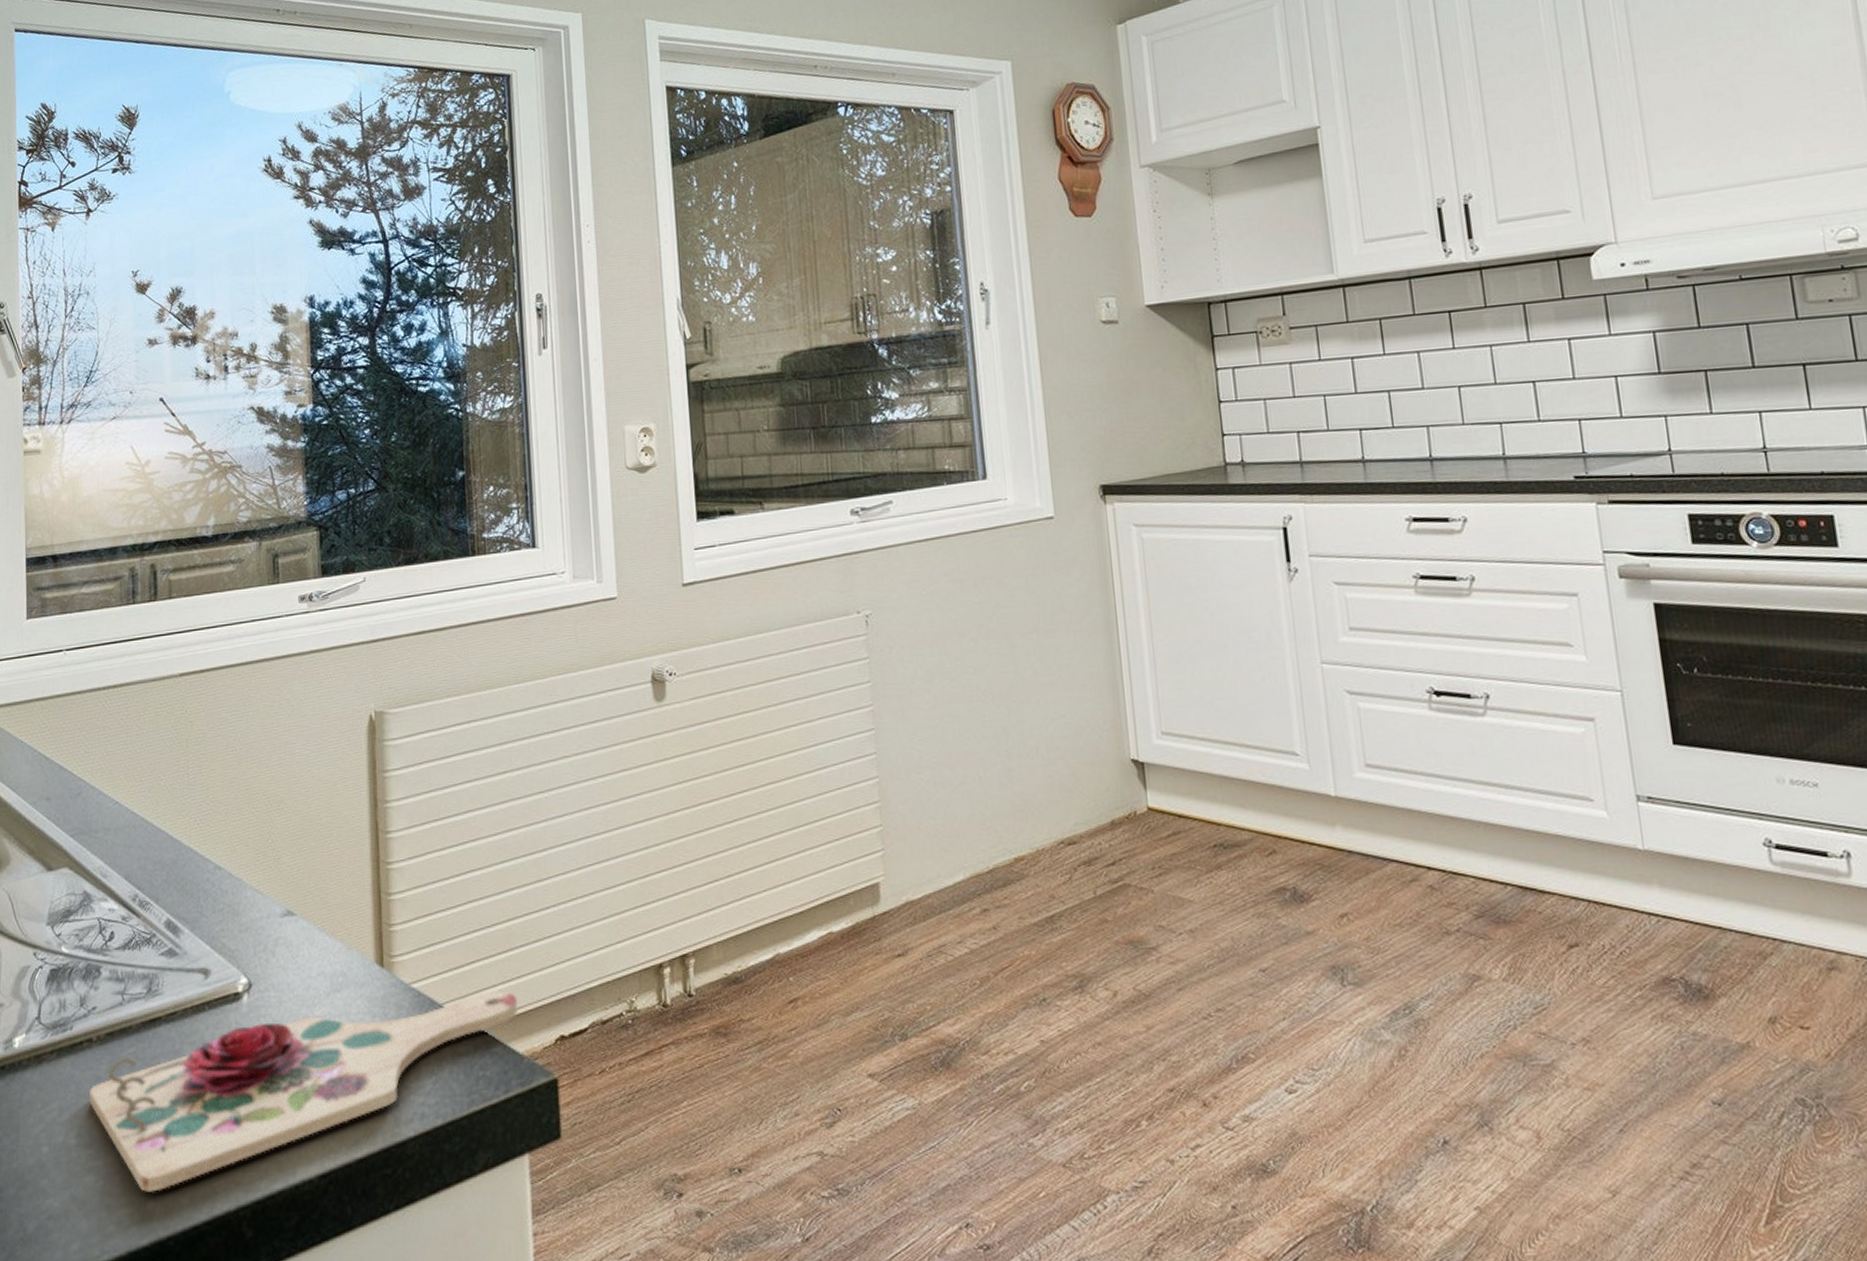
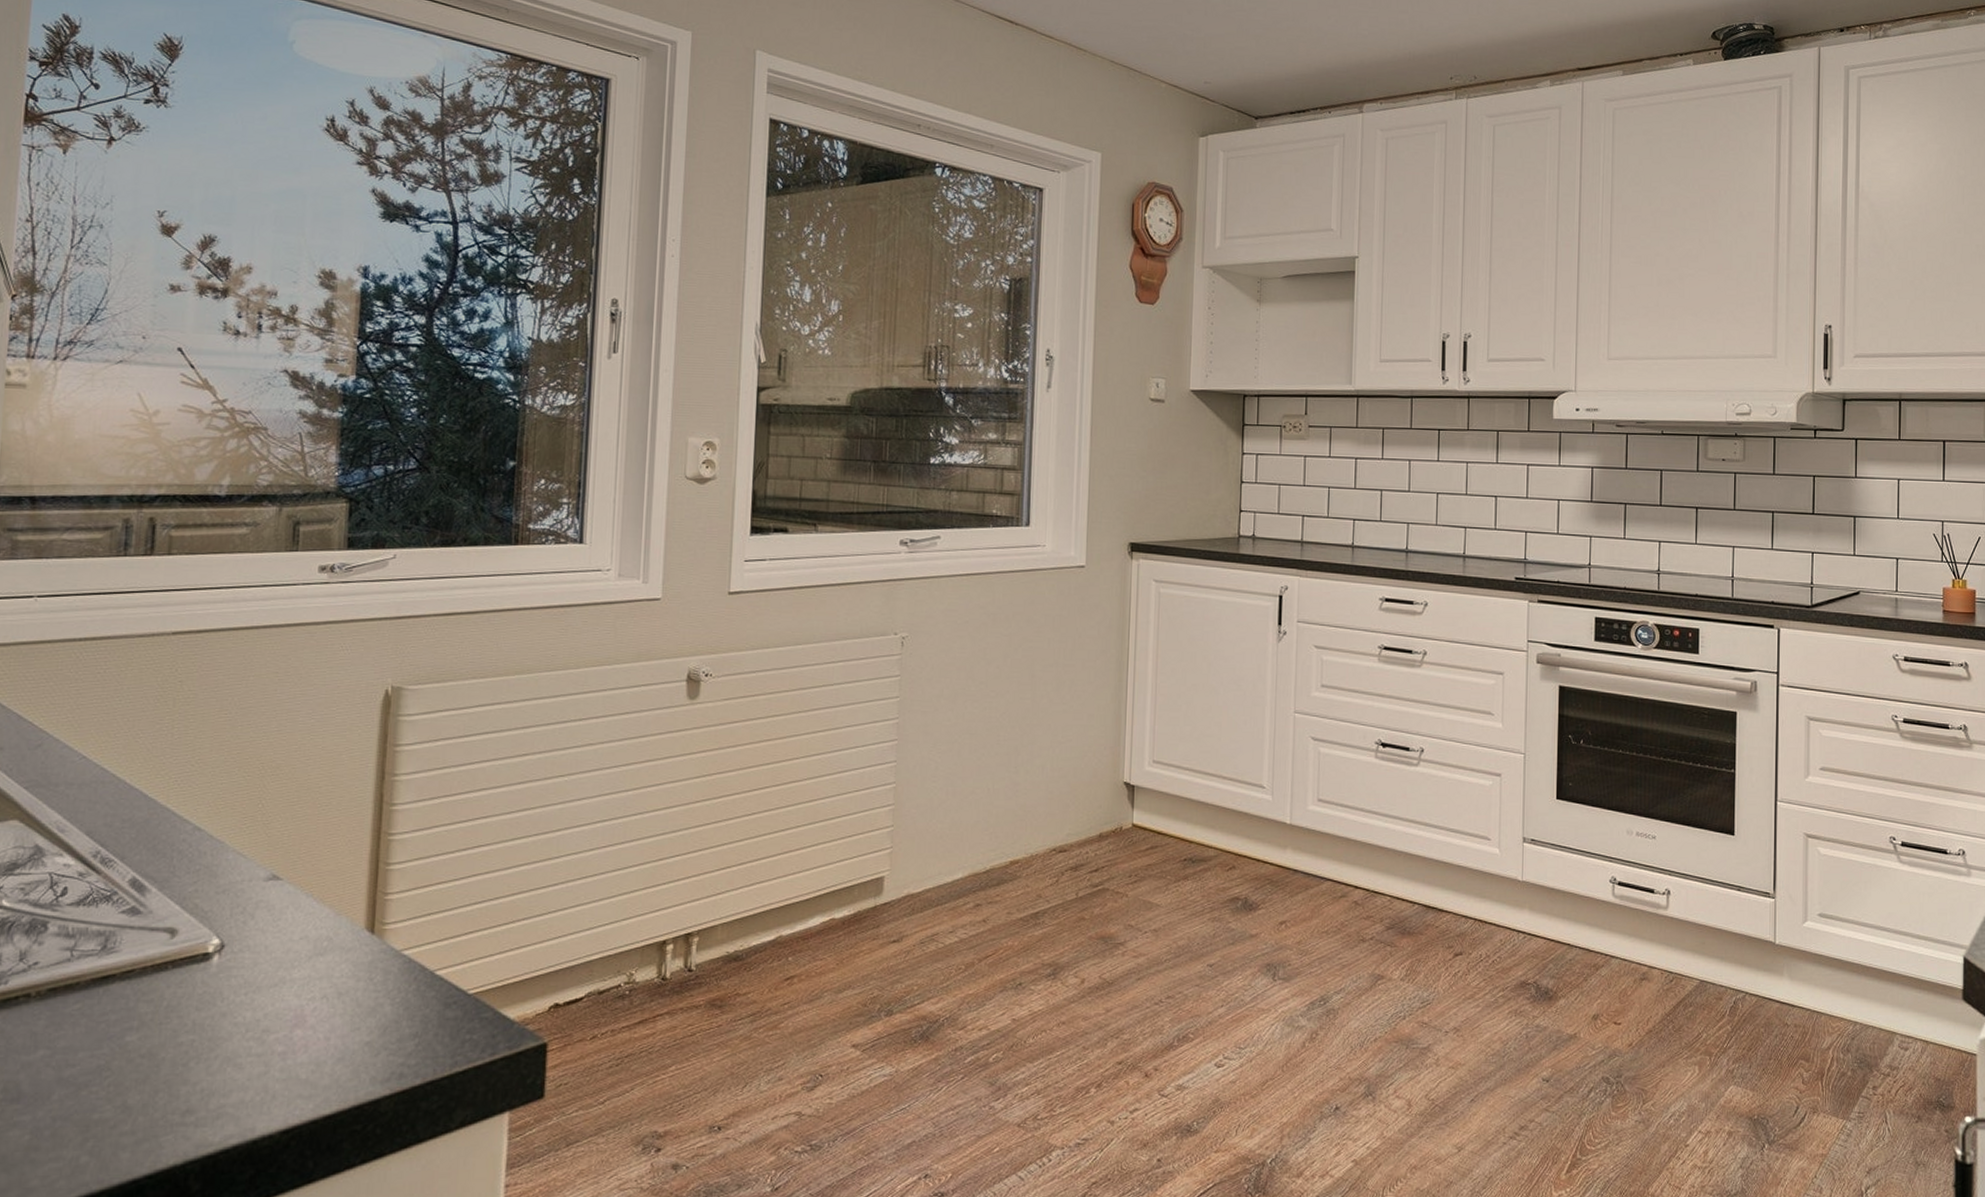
cutting board: present [89,991,519,1192] -> none [21,960,515,1147]

